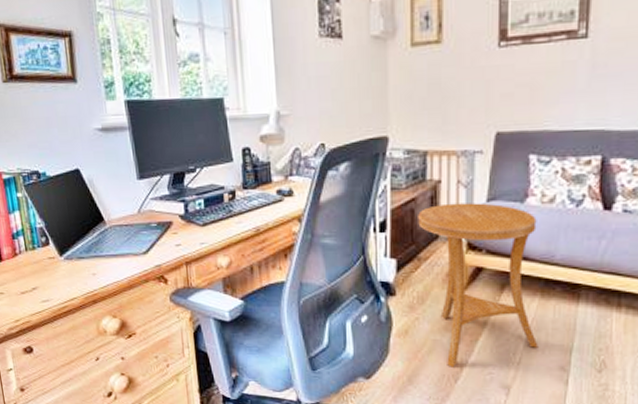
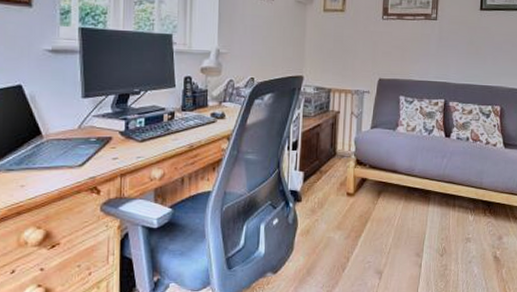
side table: present [418,203,538,367] -> none [321,129,404,259]

